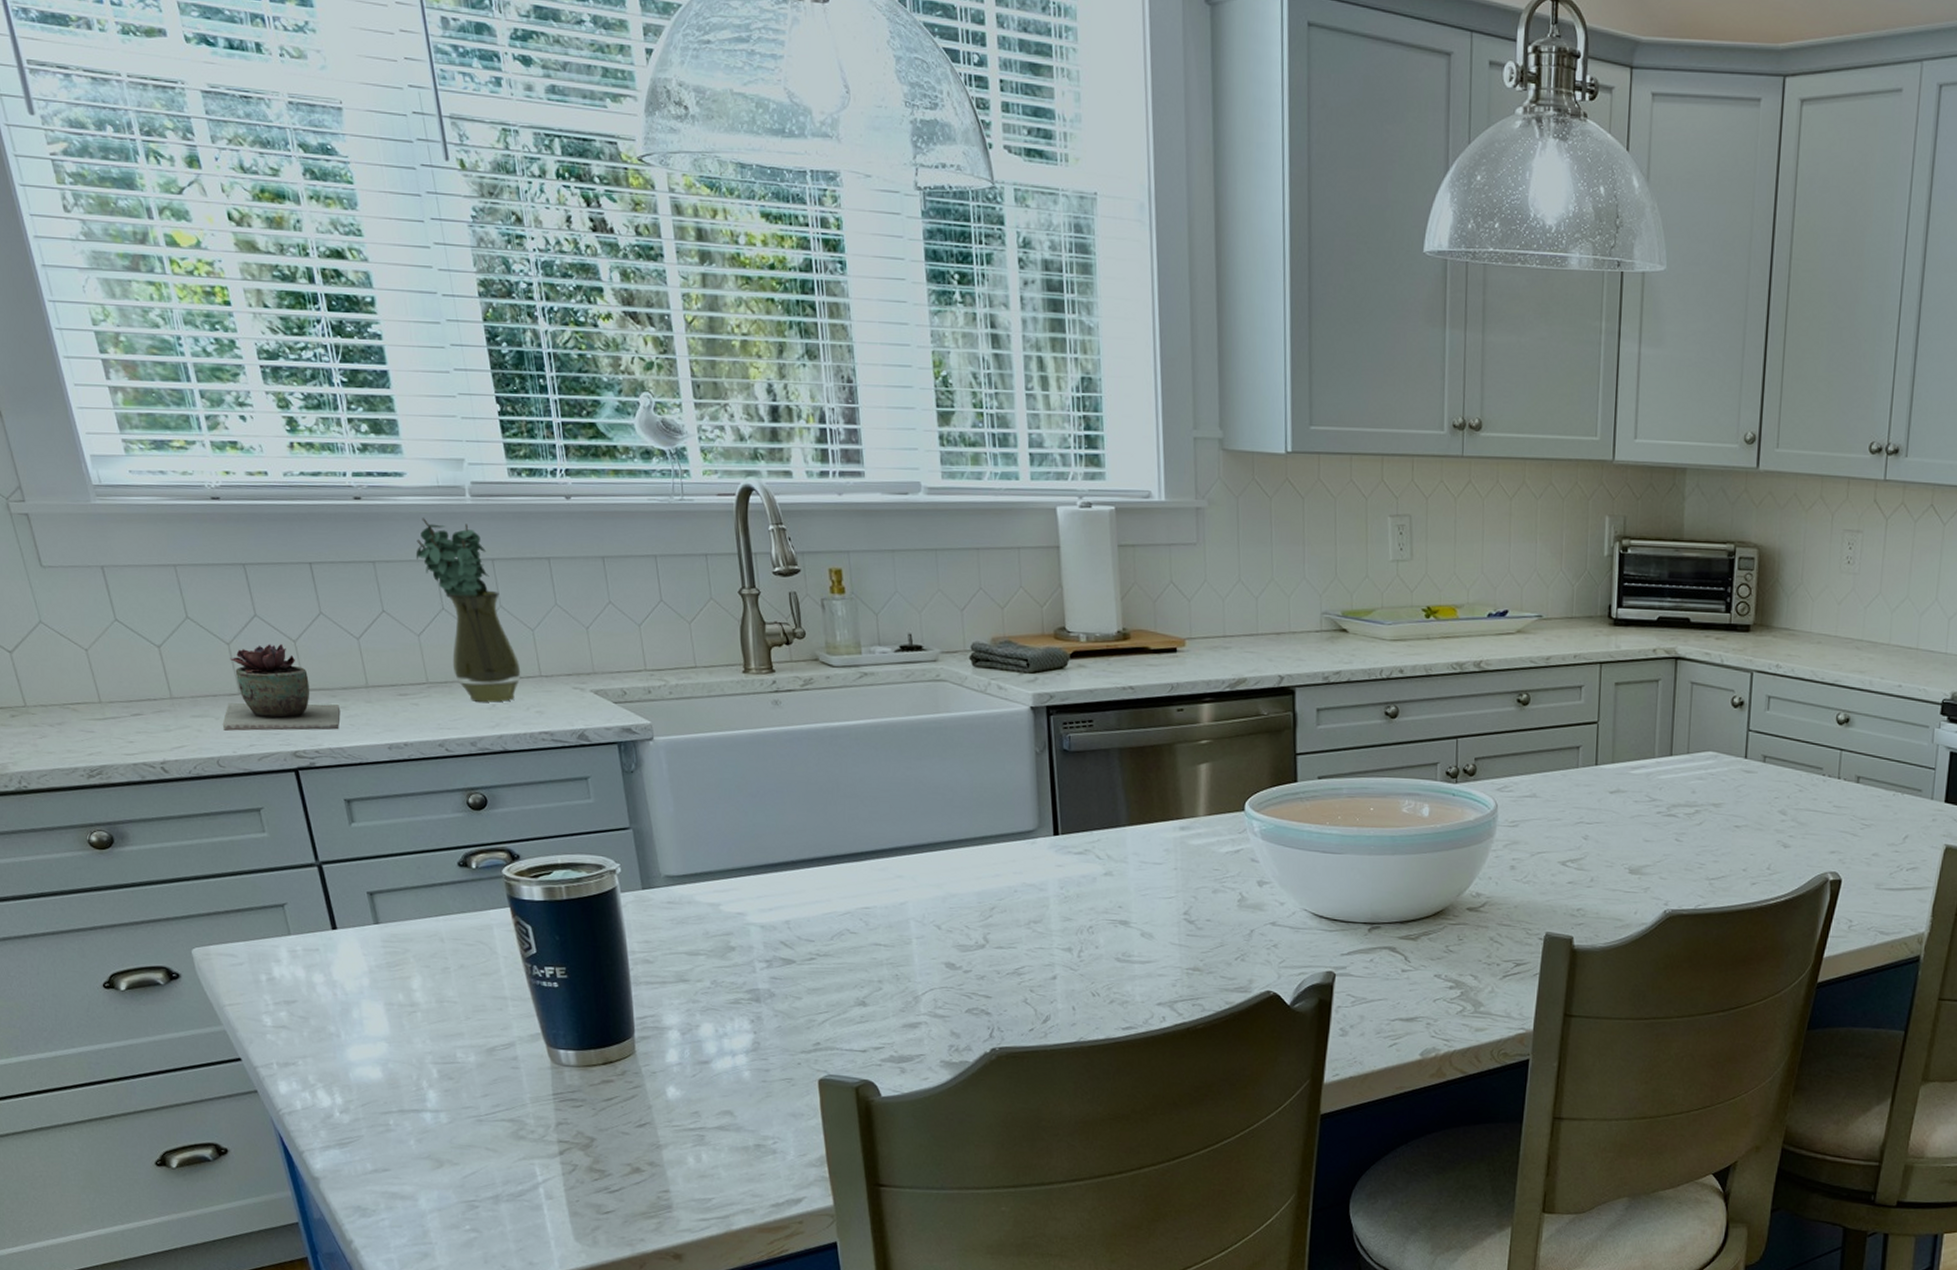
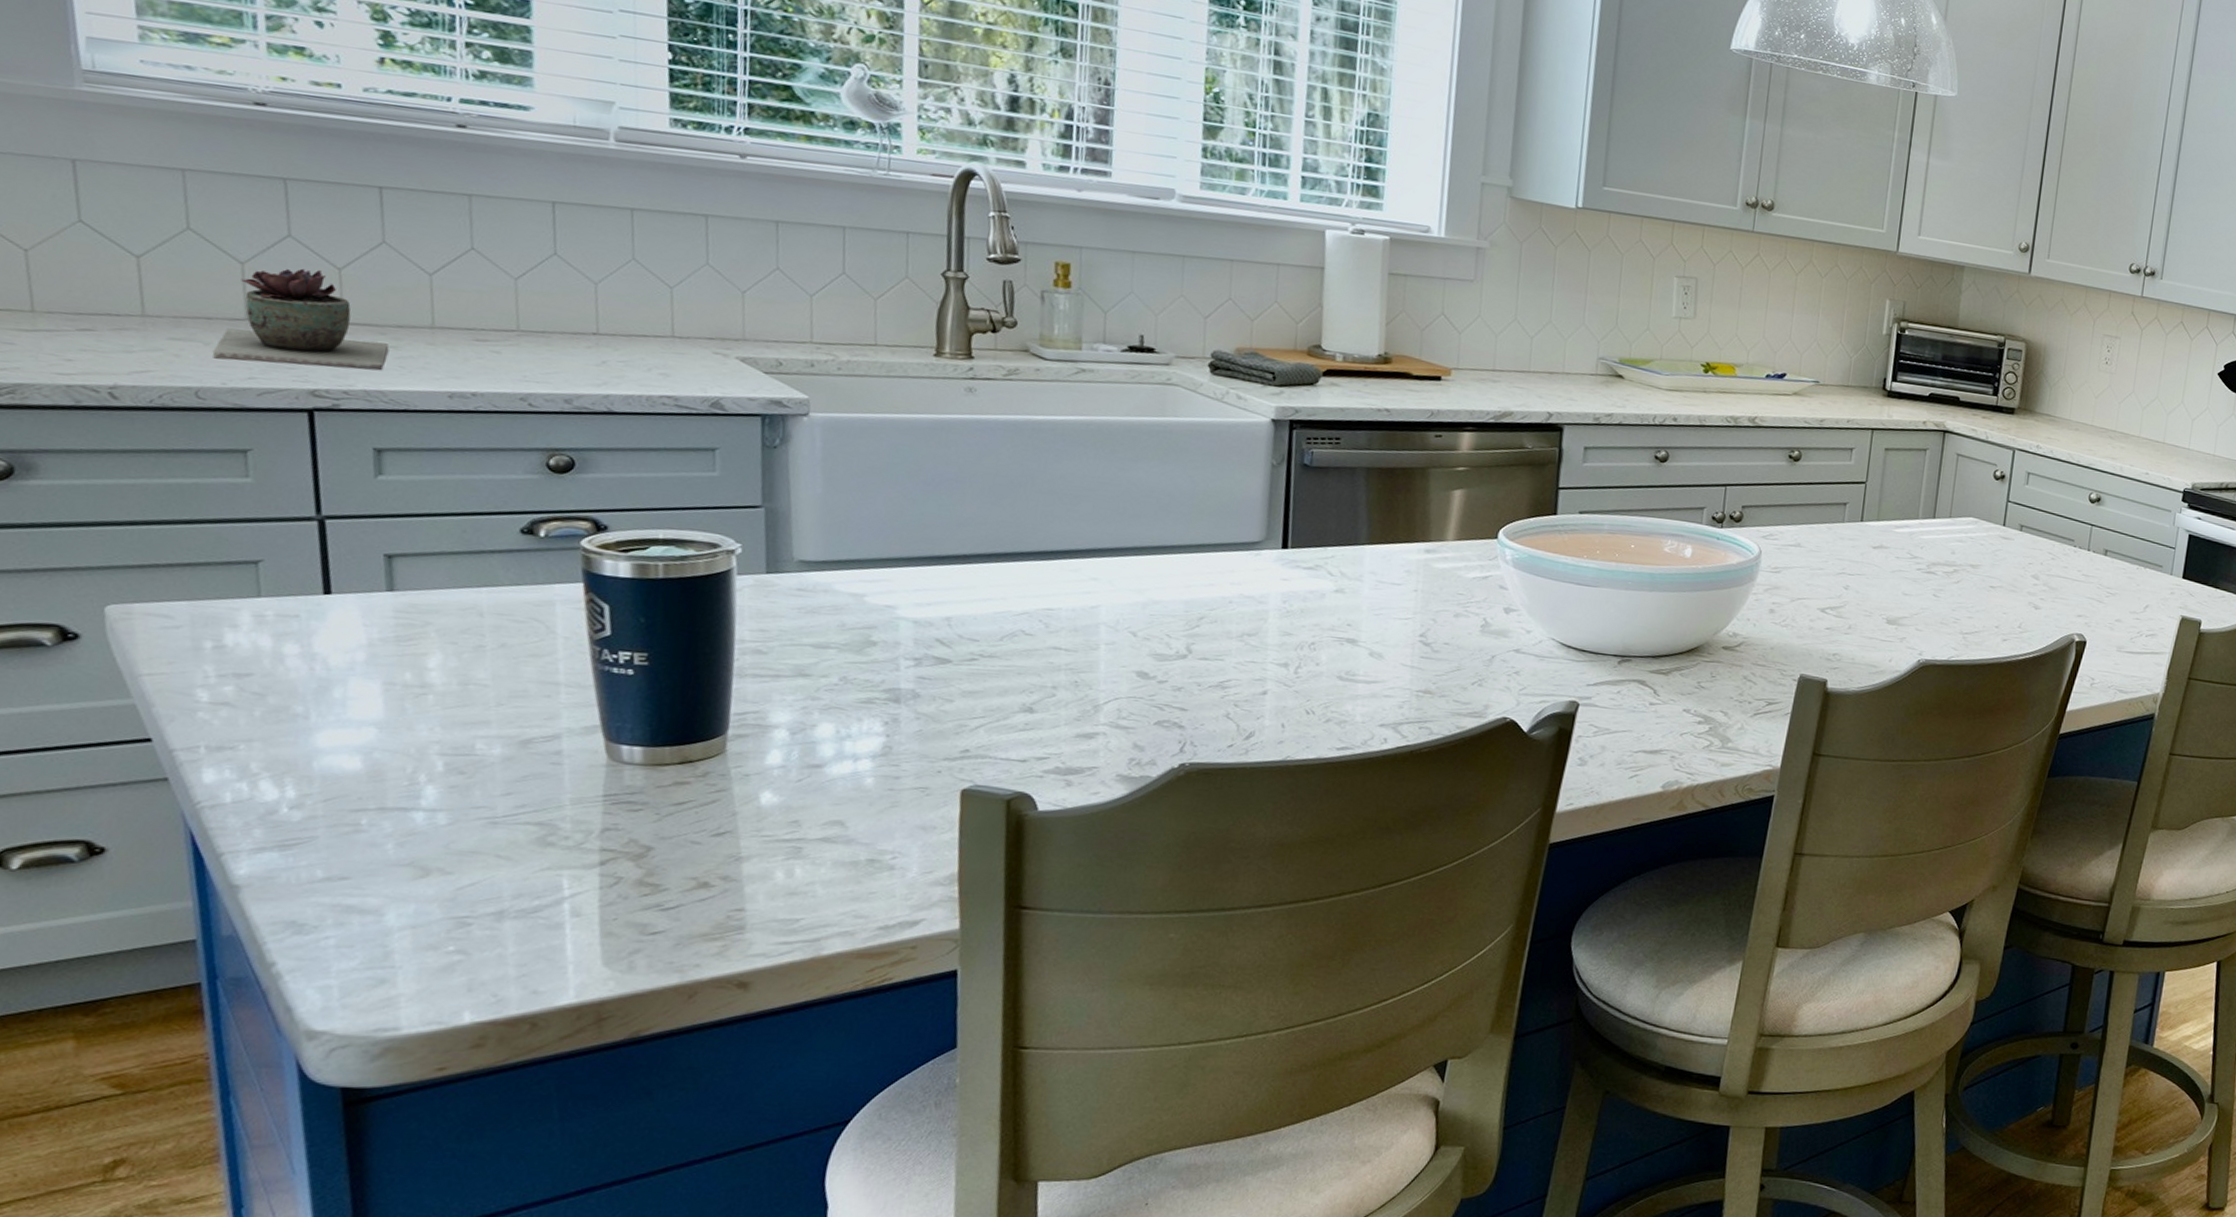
vase: present [415,518,521,702] -> none [529,156,648,359]

